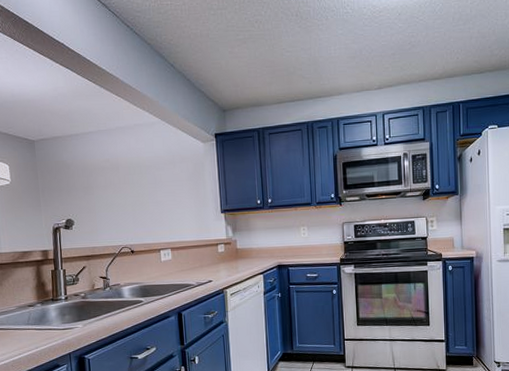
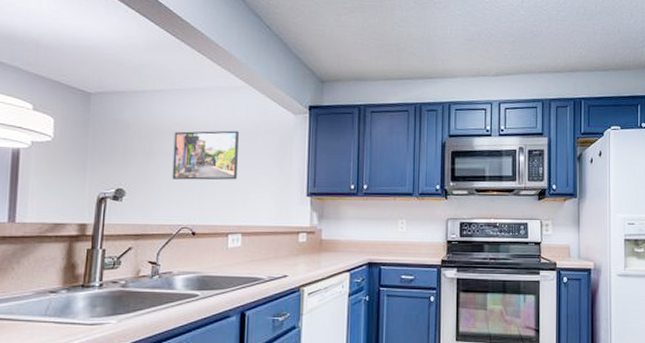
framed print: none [106,161,162,208] -> present [172,130,239,180]

